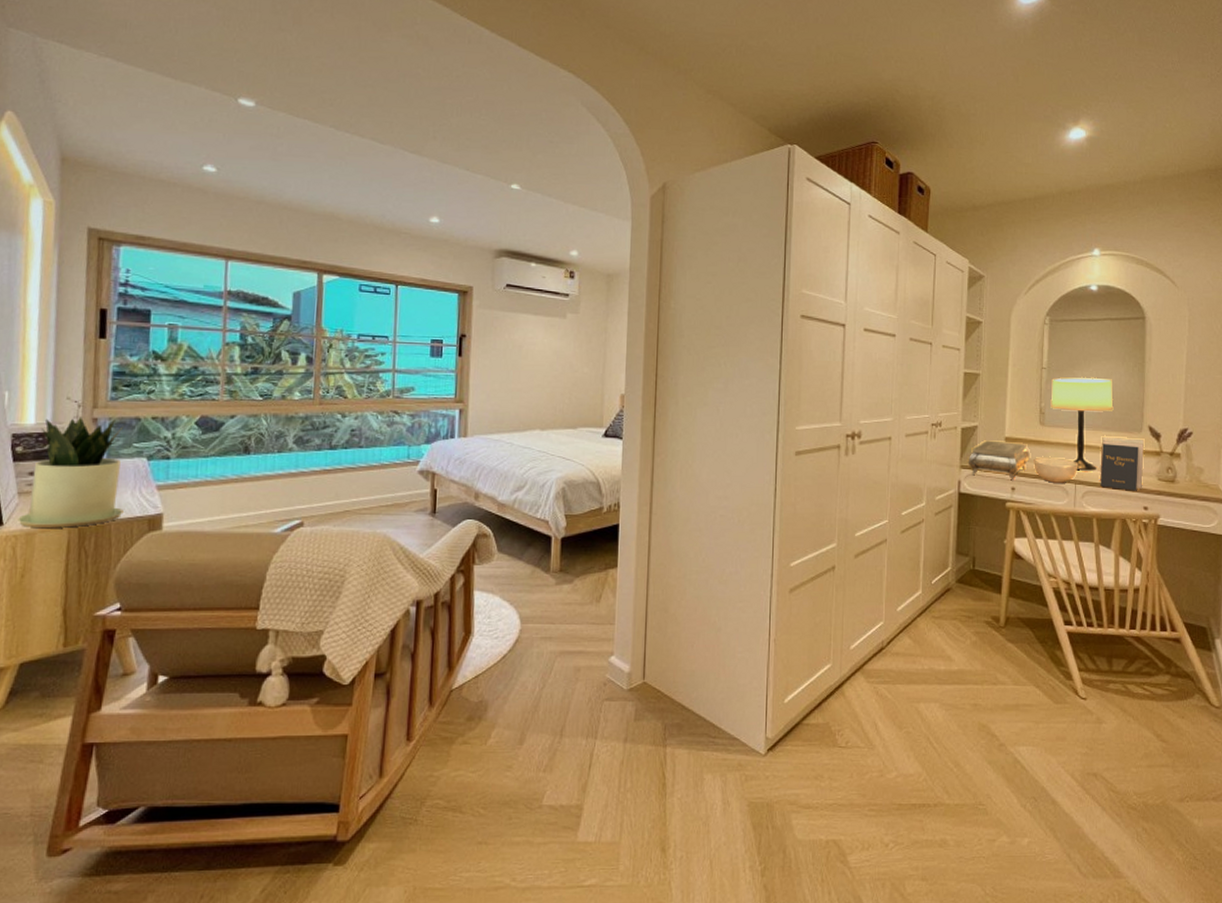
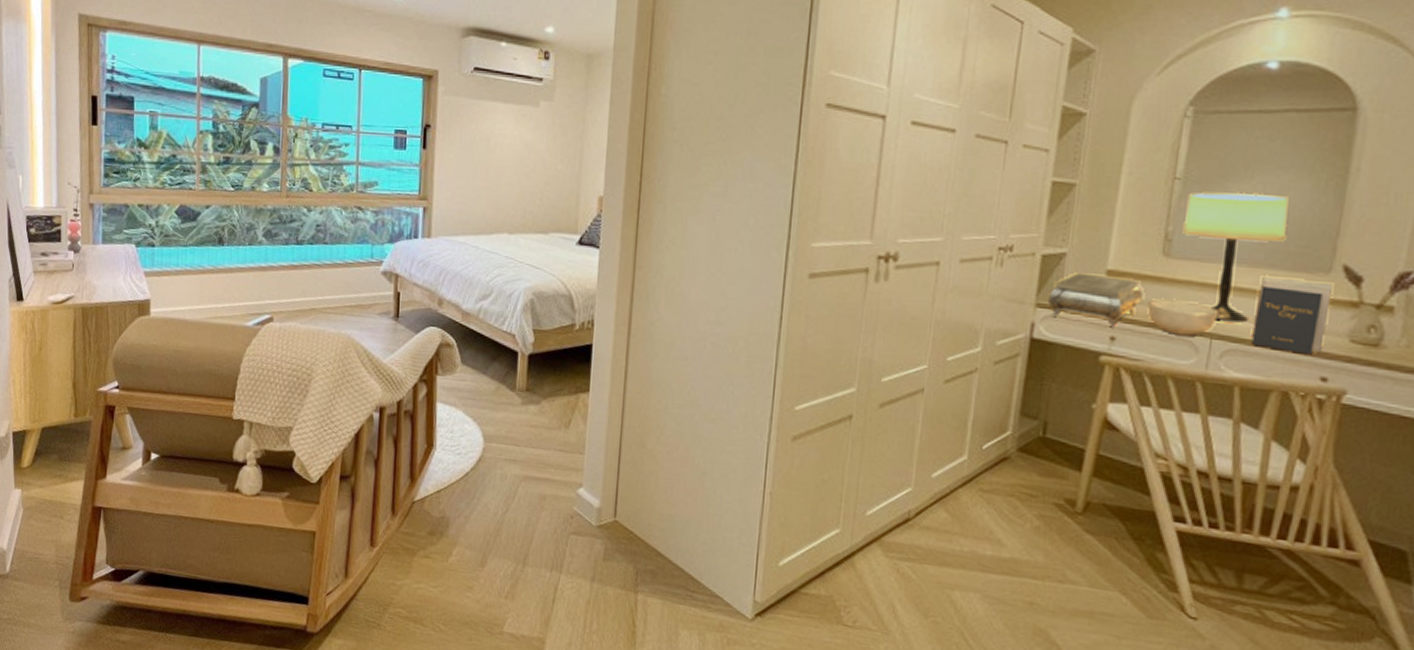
planter: present [18,417,124,528] -> none [34,202,118,307]

